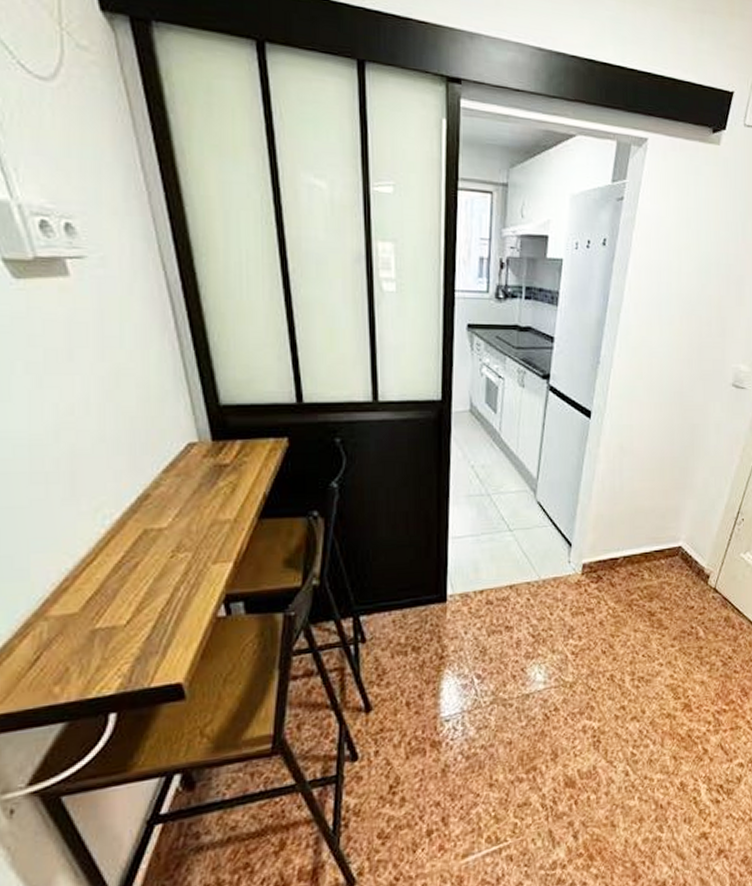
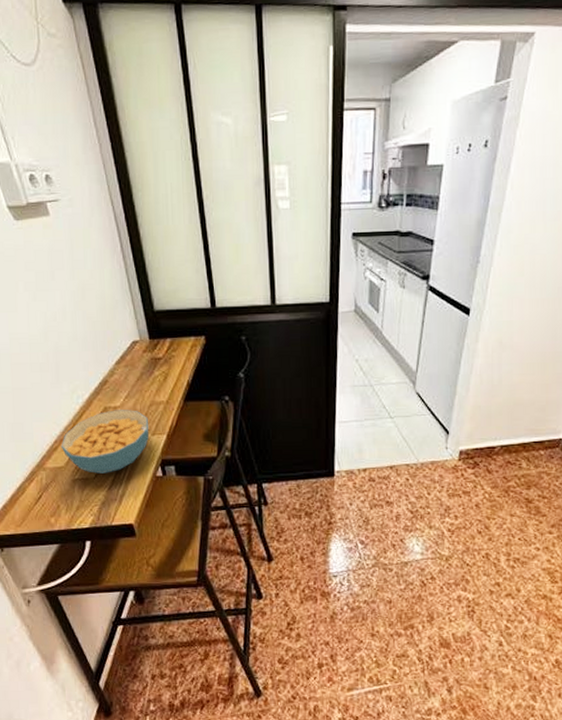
cereal bowl: none [74,532,209,619] -> present [61,410,149,473]

